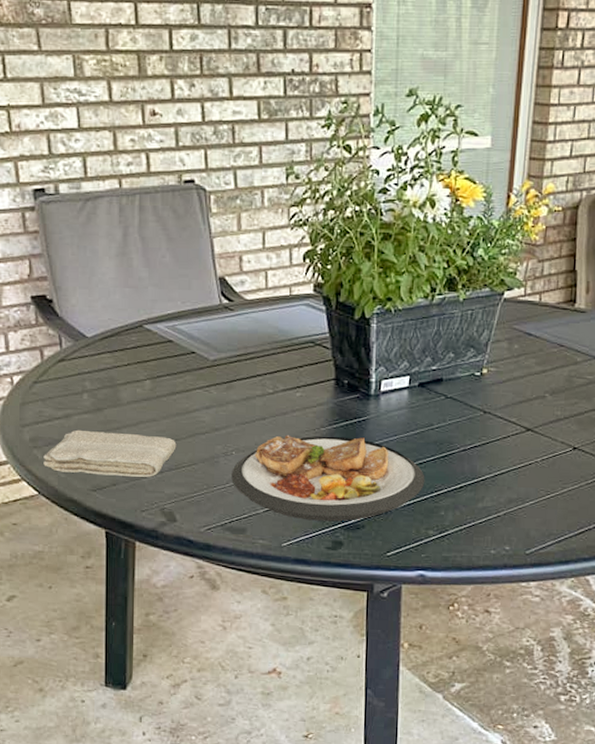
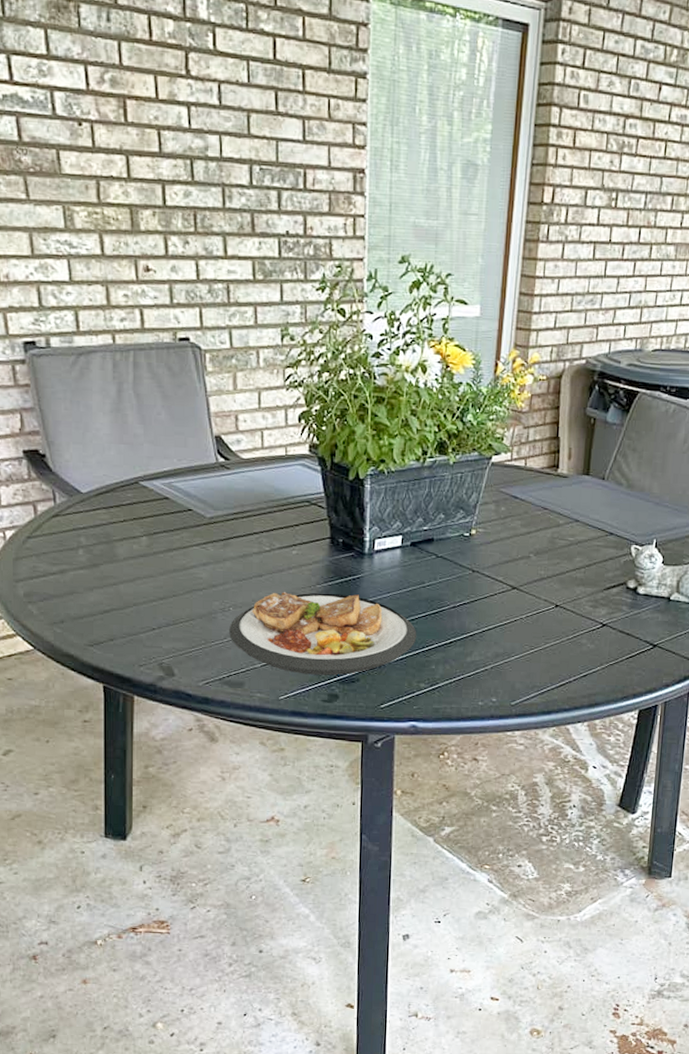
washcloth: present [43,429,177,477] -> none [38,585,174,633]

